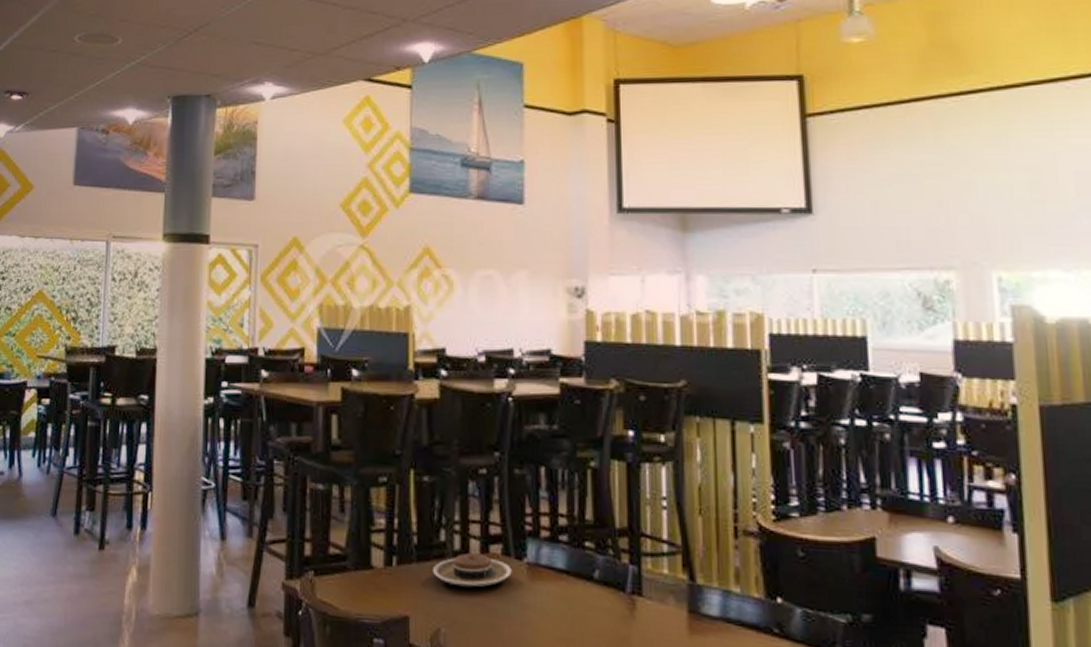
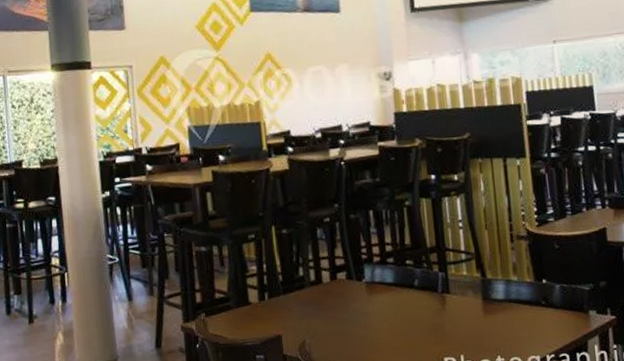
plate: present [433,553,512,588] -> none [296,281,355,307]

